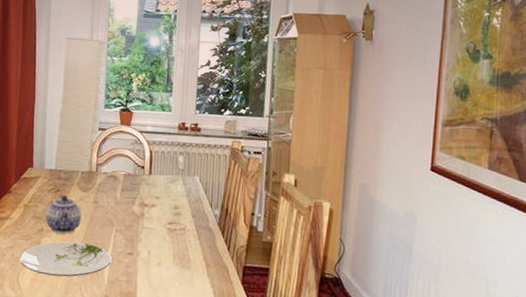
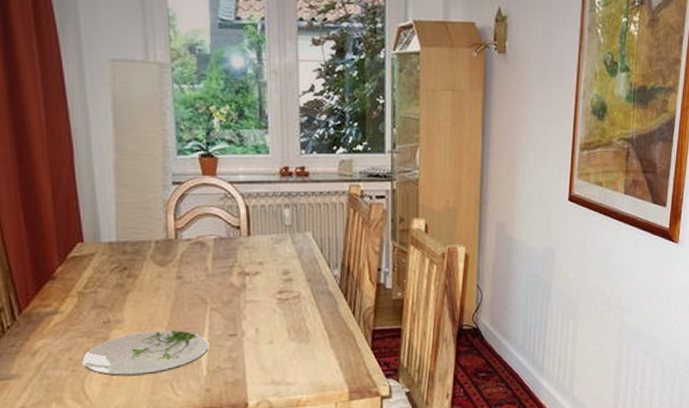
teapot: present [45,195,82,234] -> none [111,273,163,323]

